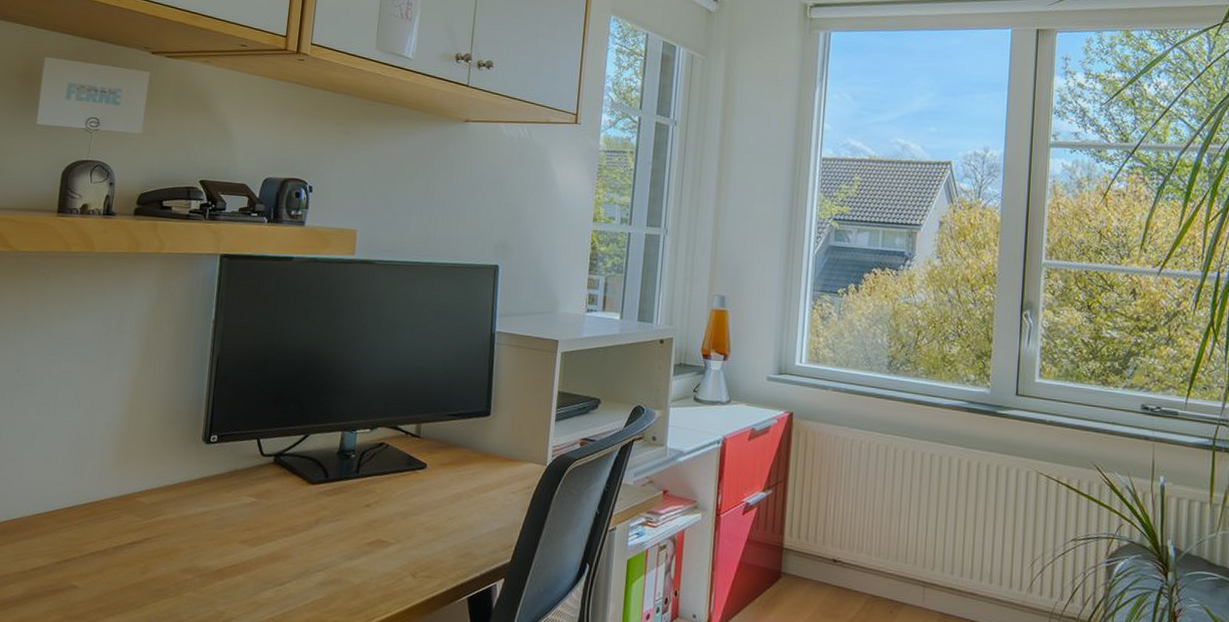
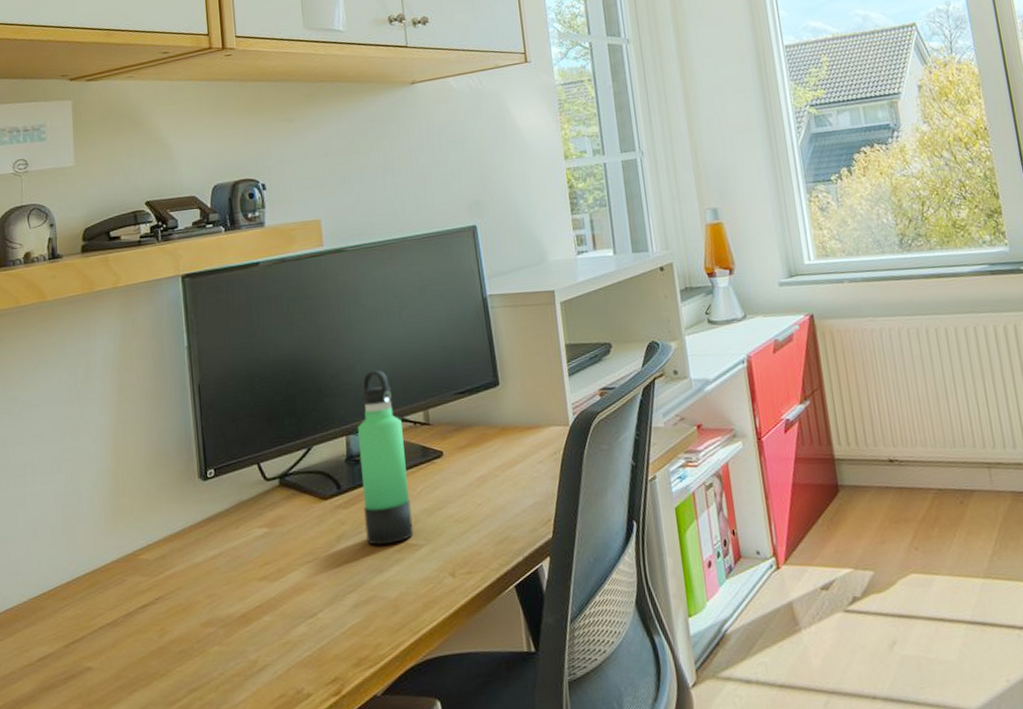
thermos bottle: none [342,377,395,536] -> present [358,369,414,546]

